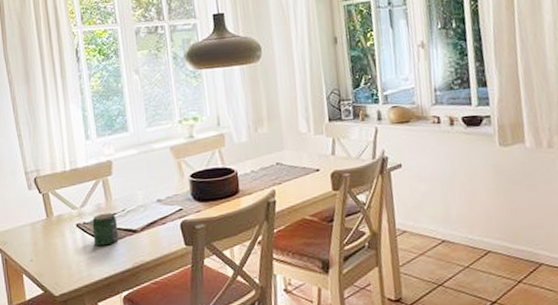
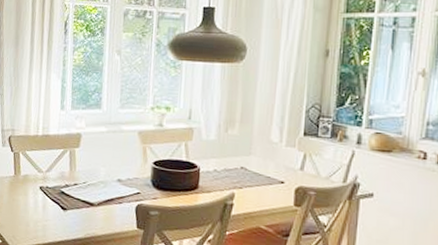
jar: present [92,212,119,246] -> none [53,181,77,213]

